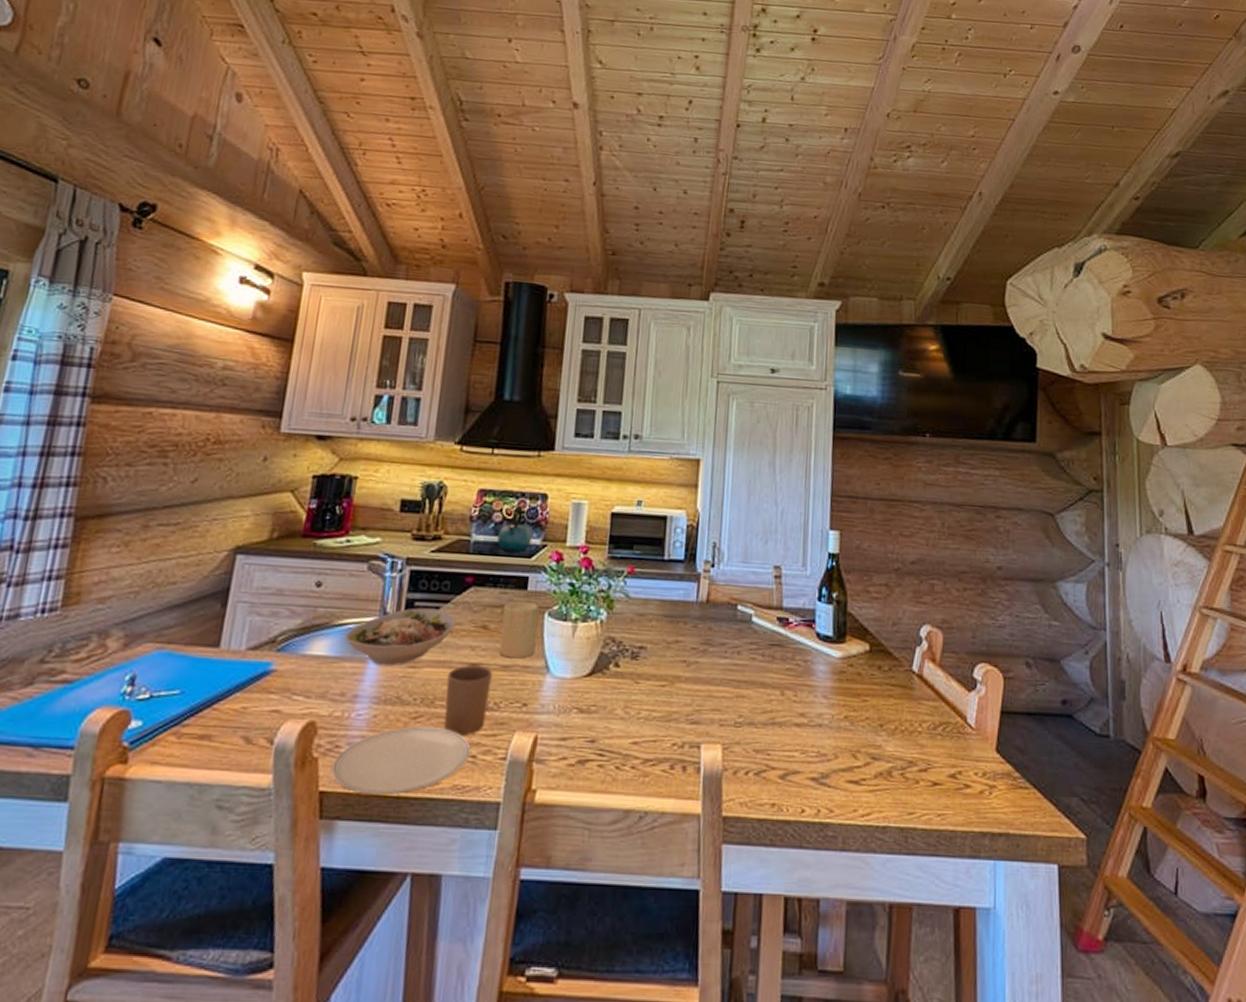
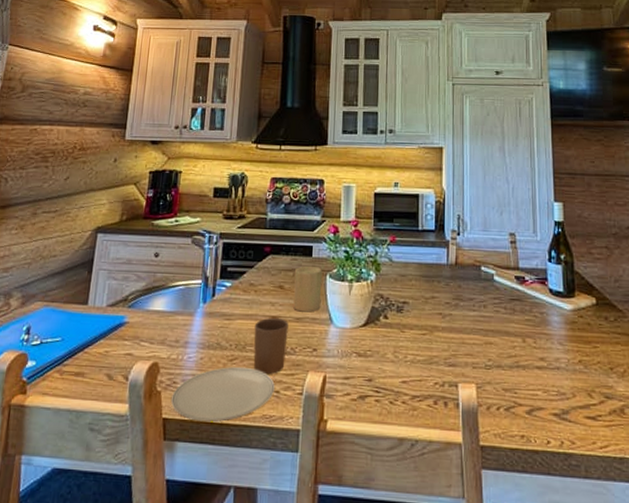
salad: present [345,607,456,665] -> none [177,272,259,318]
kettle: present [497,506,532,553] -> none [287,190,314,227]

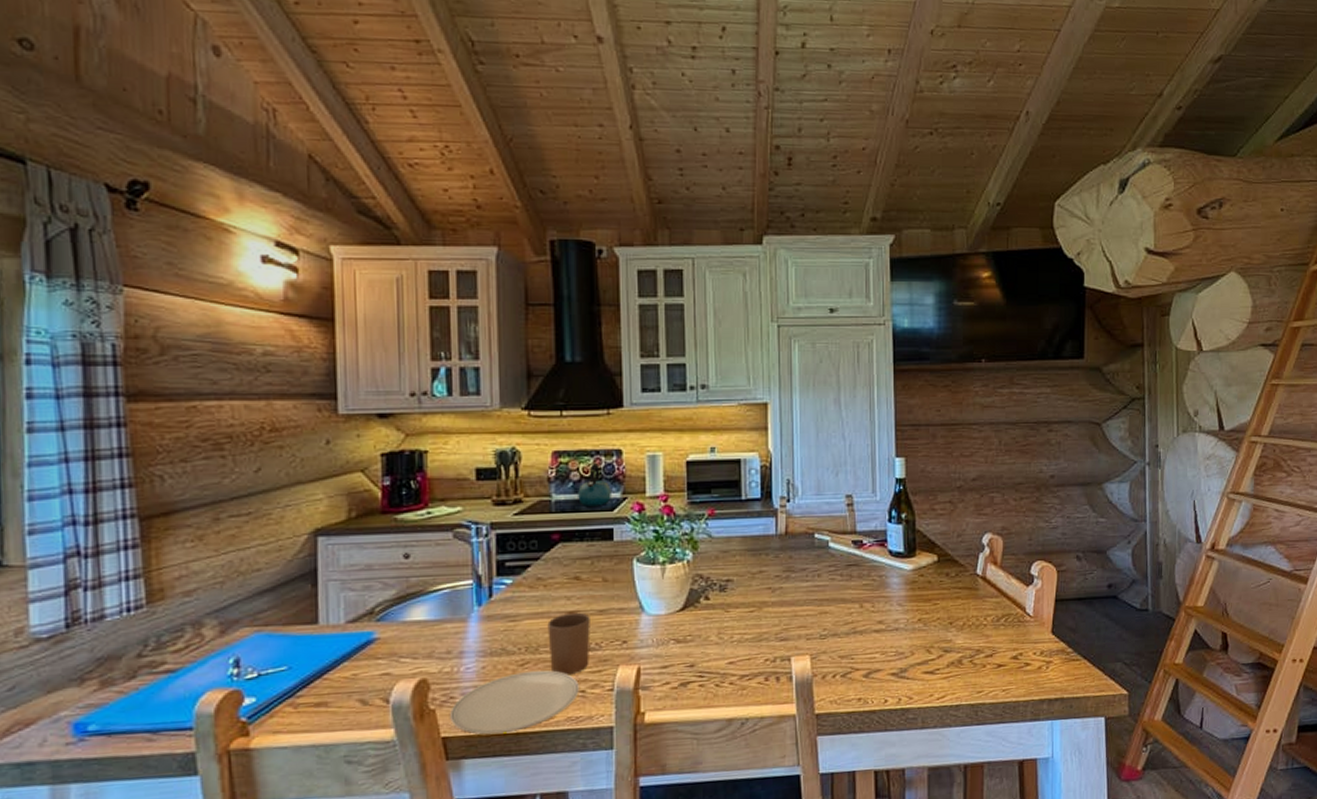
kettle: none [287,190,314,227] -> present [578,464,611,508]
candle: present [293,265,323,312] -> none [592,550,629,603]

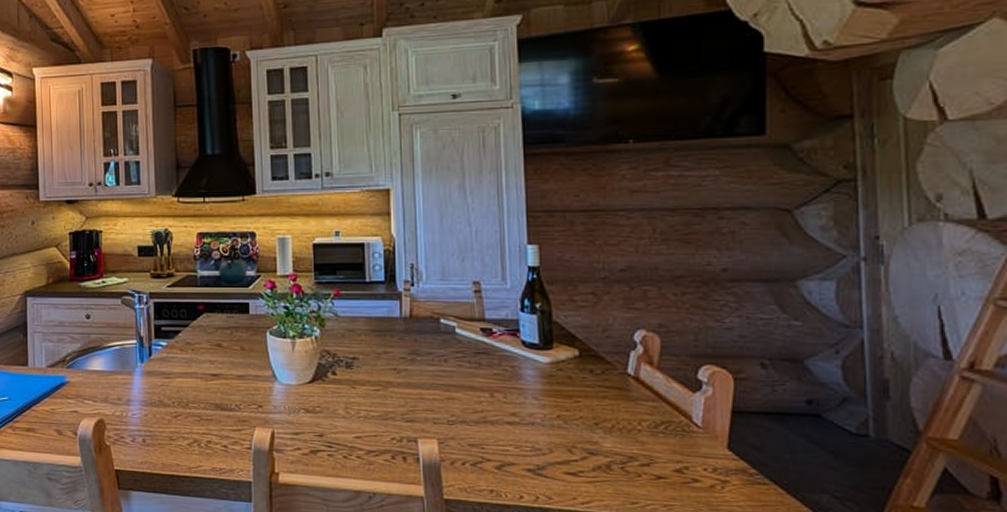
plate: present [449,670,579,735] -> none [120,422,222,474]
mug: present [547,612,591,675] -> none [195,375,231,430]

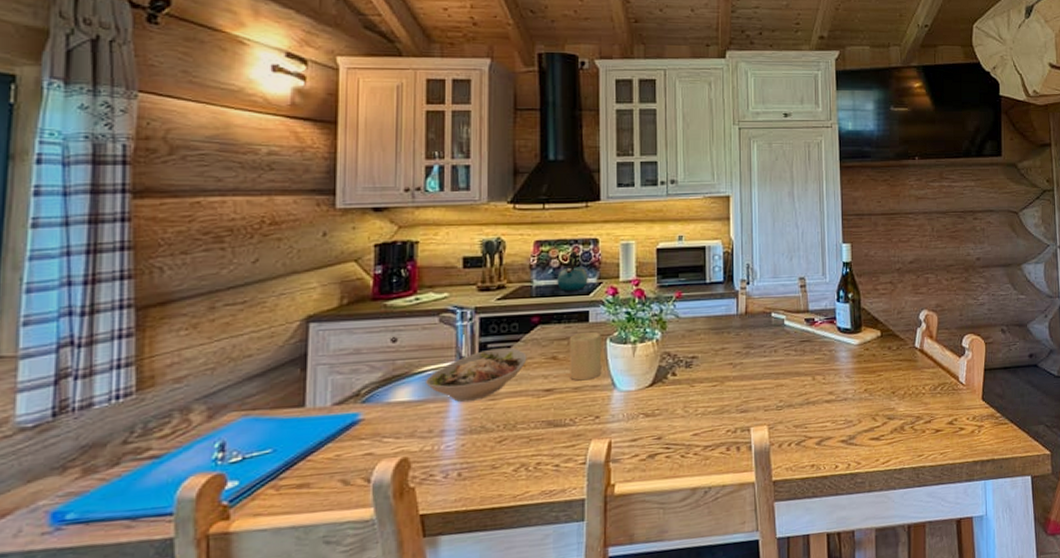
salad: none [114,331,195,377] -> present [426,347,527,402]
candle: none [231,323,263,370] -> present [569,331,602,381]

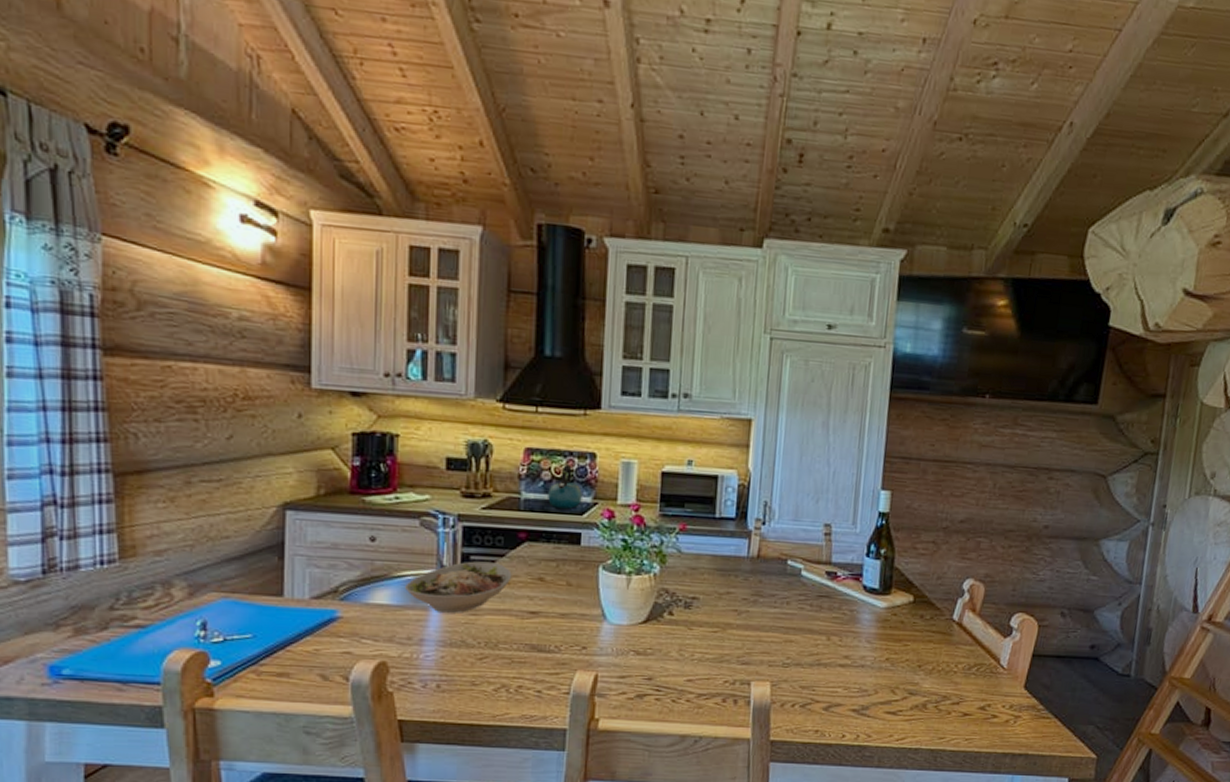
candle: present [569,331,602,381] -> none [557,555,594,608]

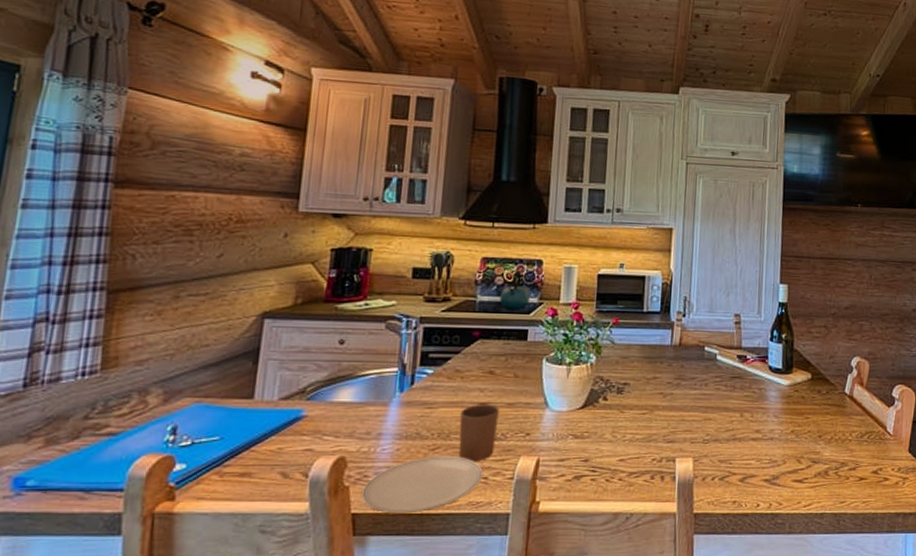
salad: present [405,561,512,613] -> none [368,358,466,407]
plate: none [406,665,536,724] -> present [361,455,483,514]
mug: none [508,613,551,674] -> present [458,404,499,462]

